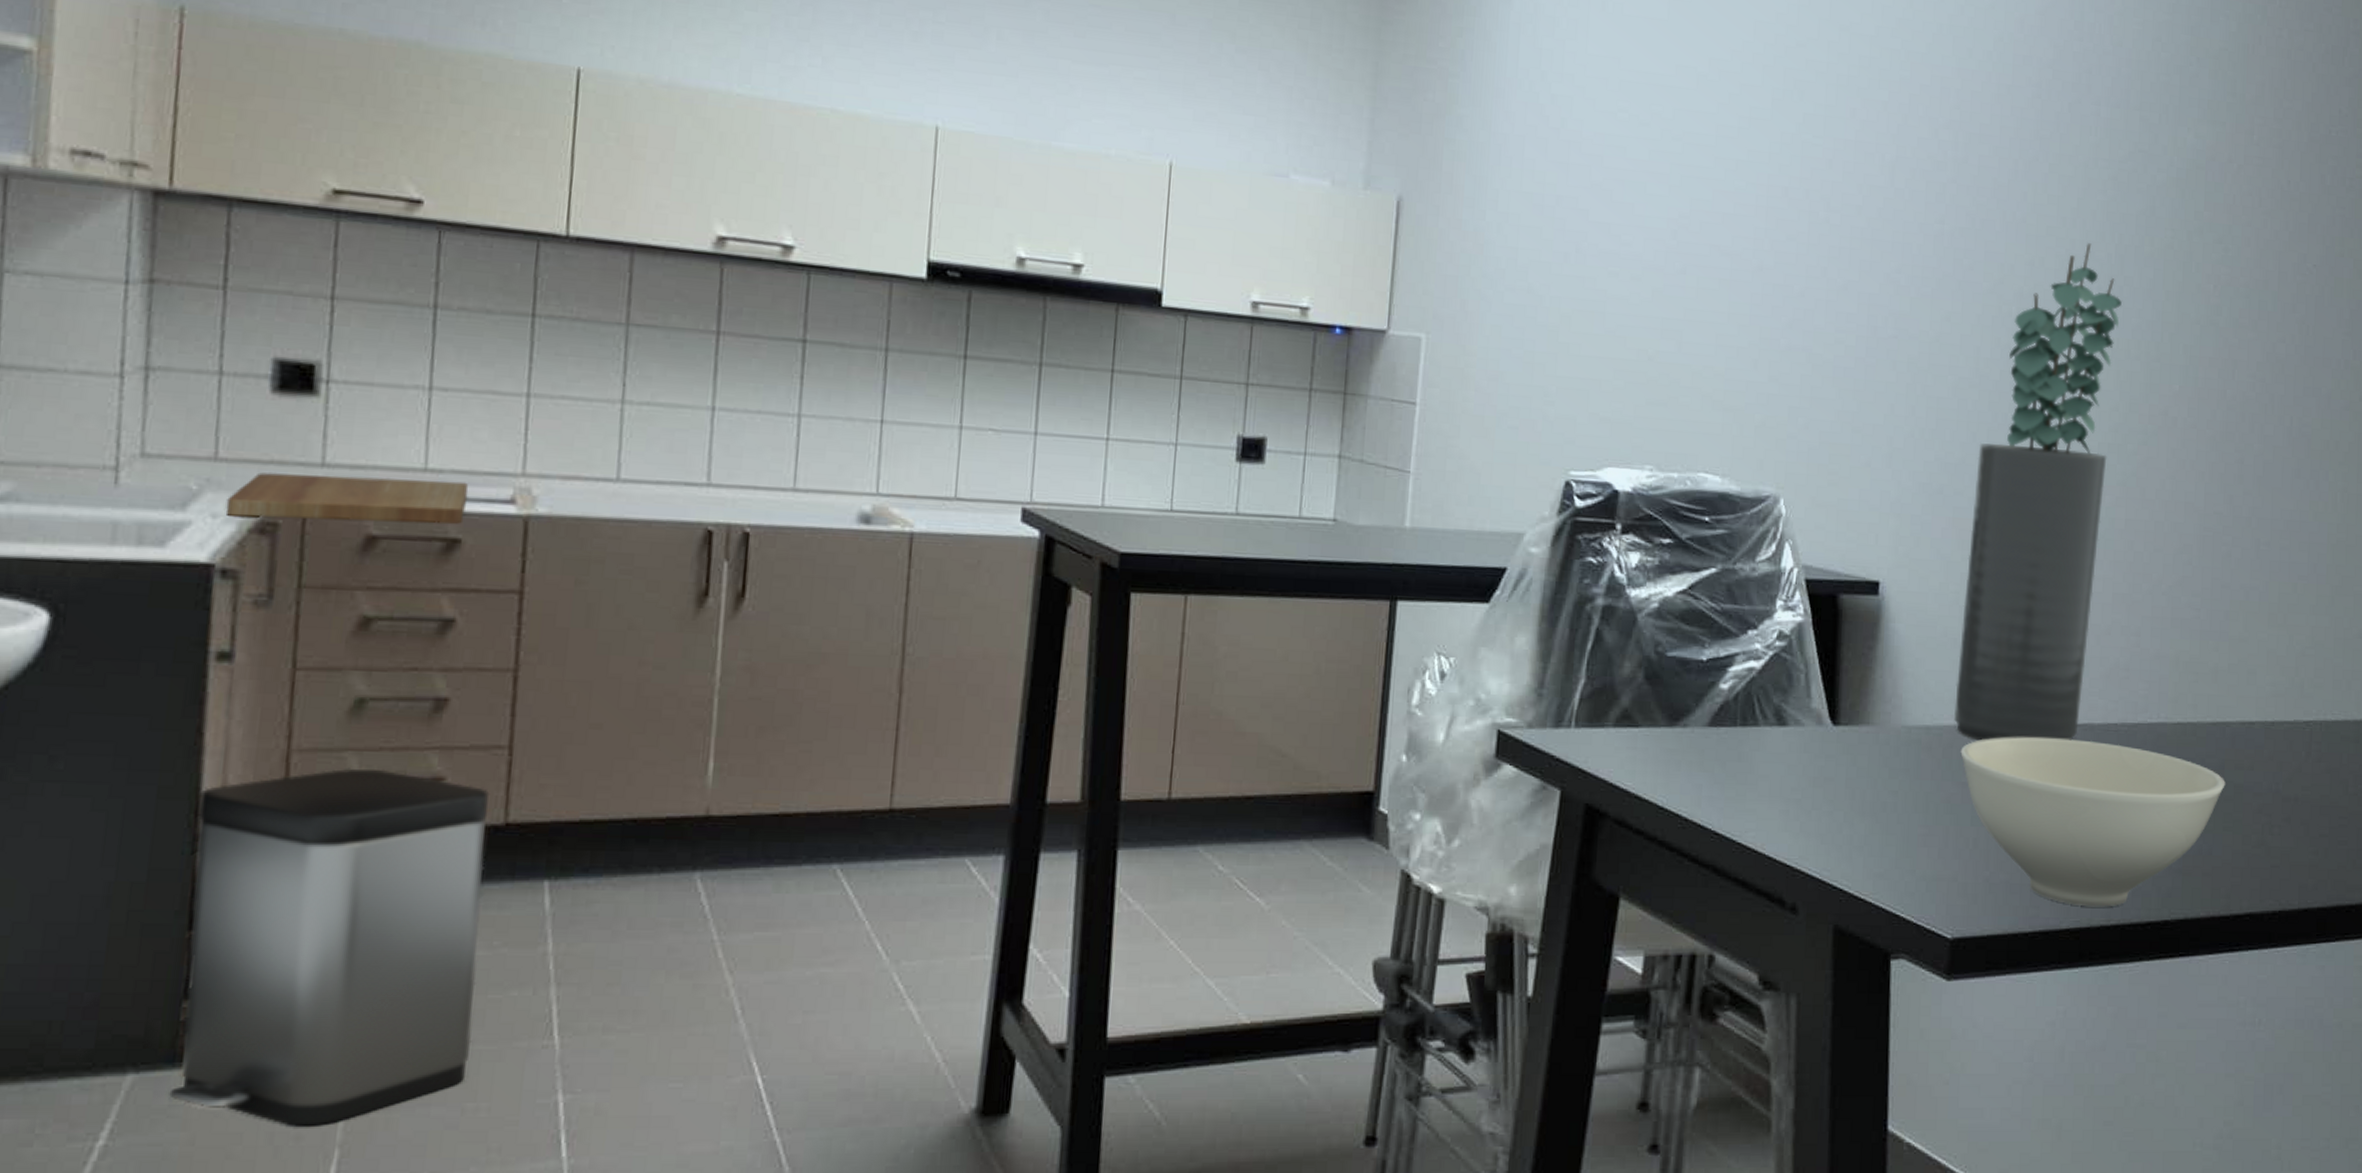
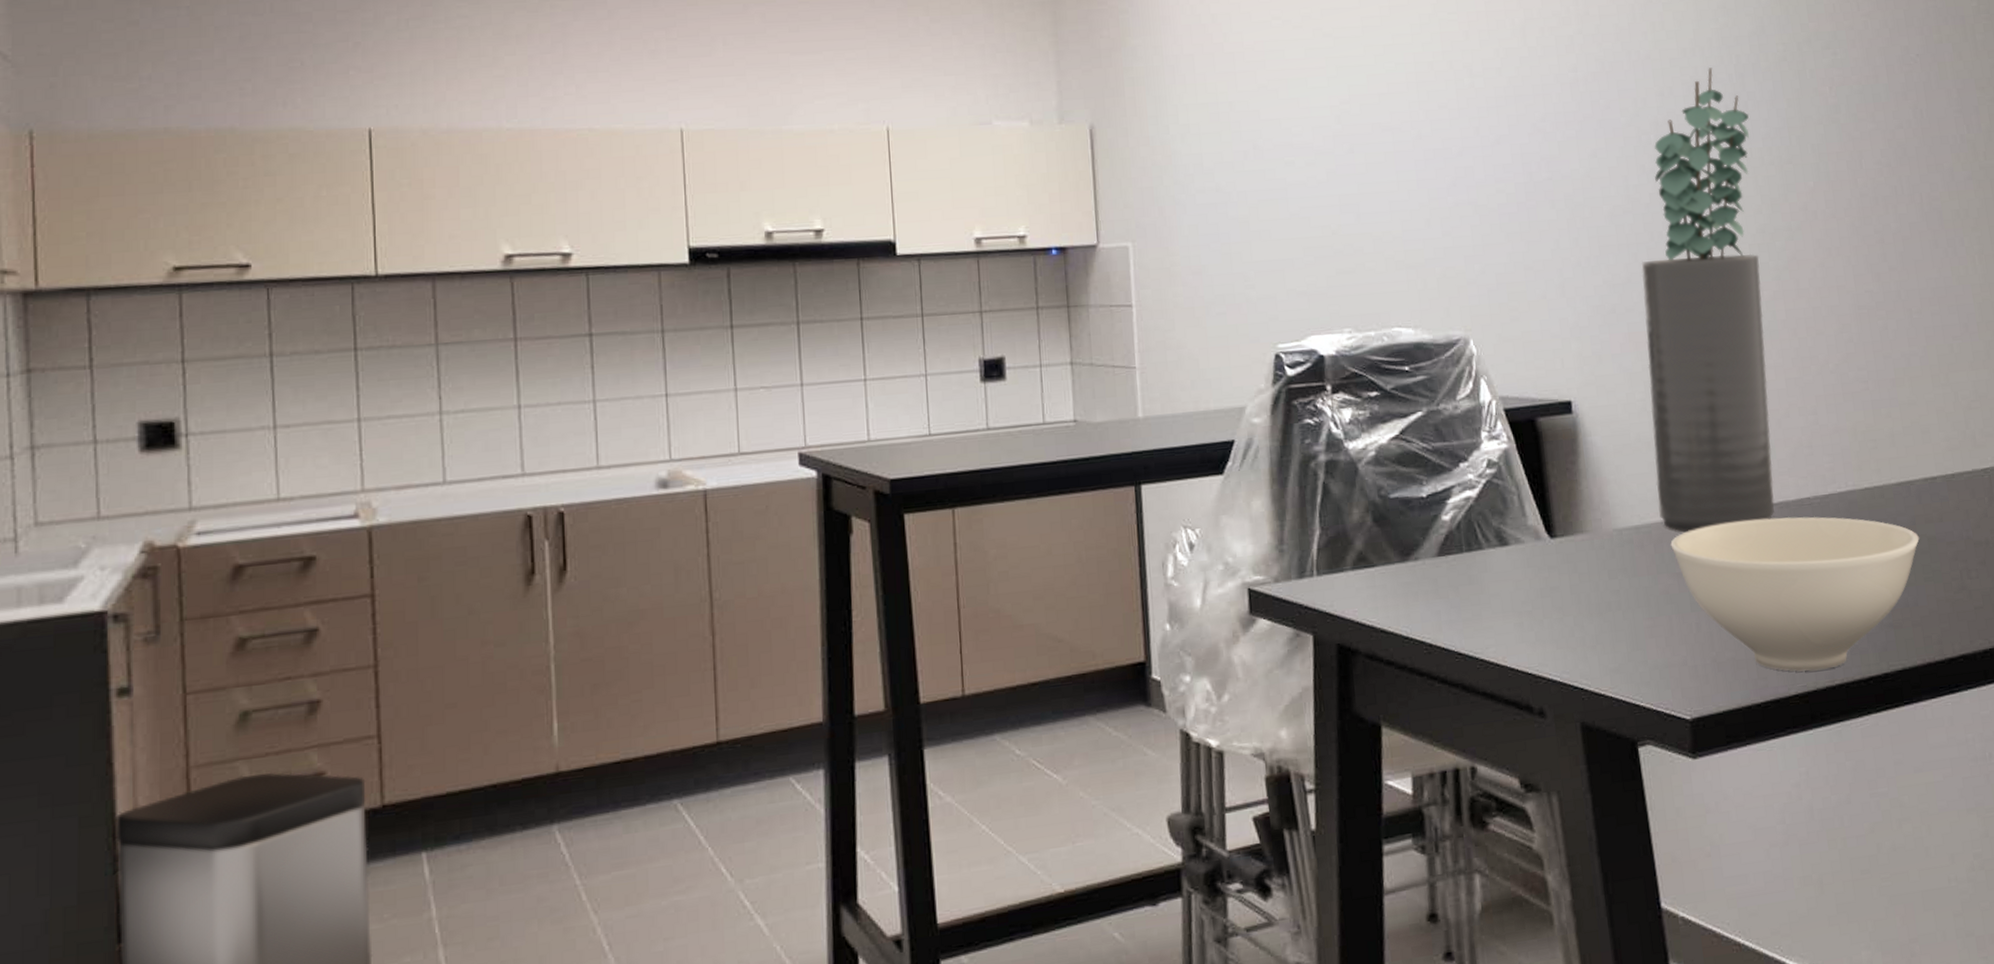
cutting board: present [225,472,469,525] -> none [111,505,317,566]

